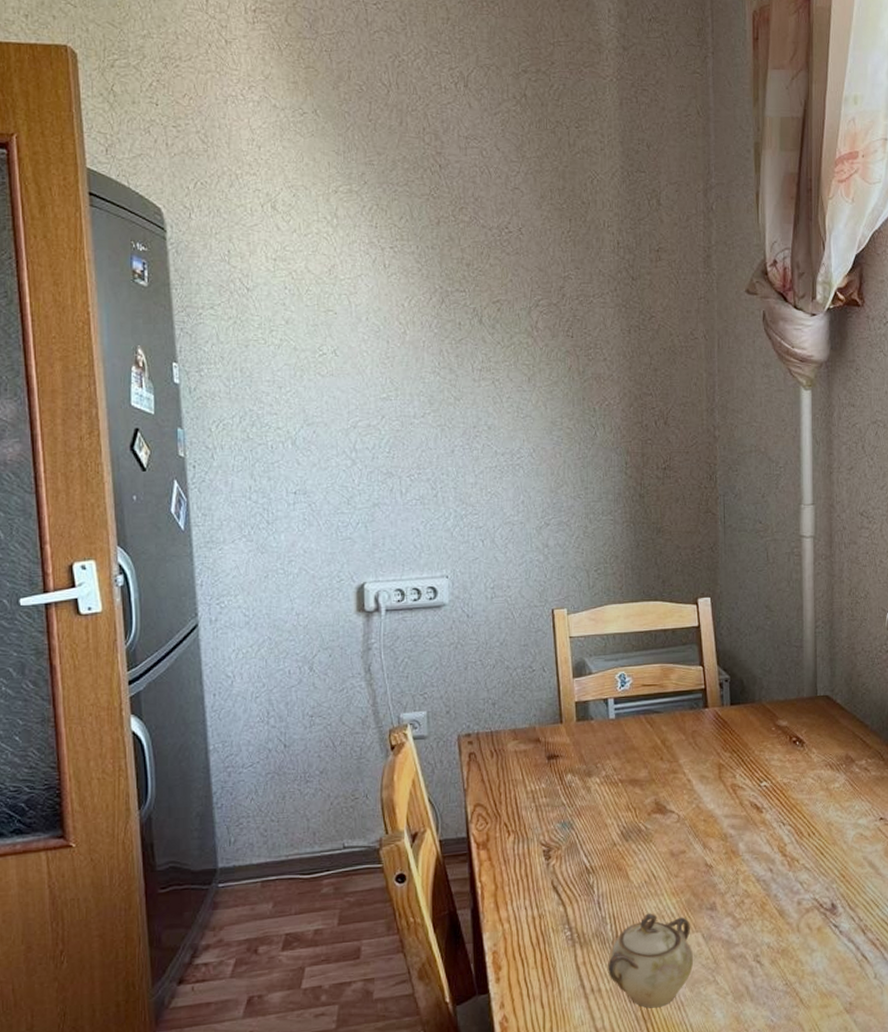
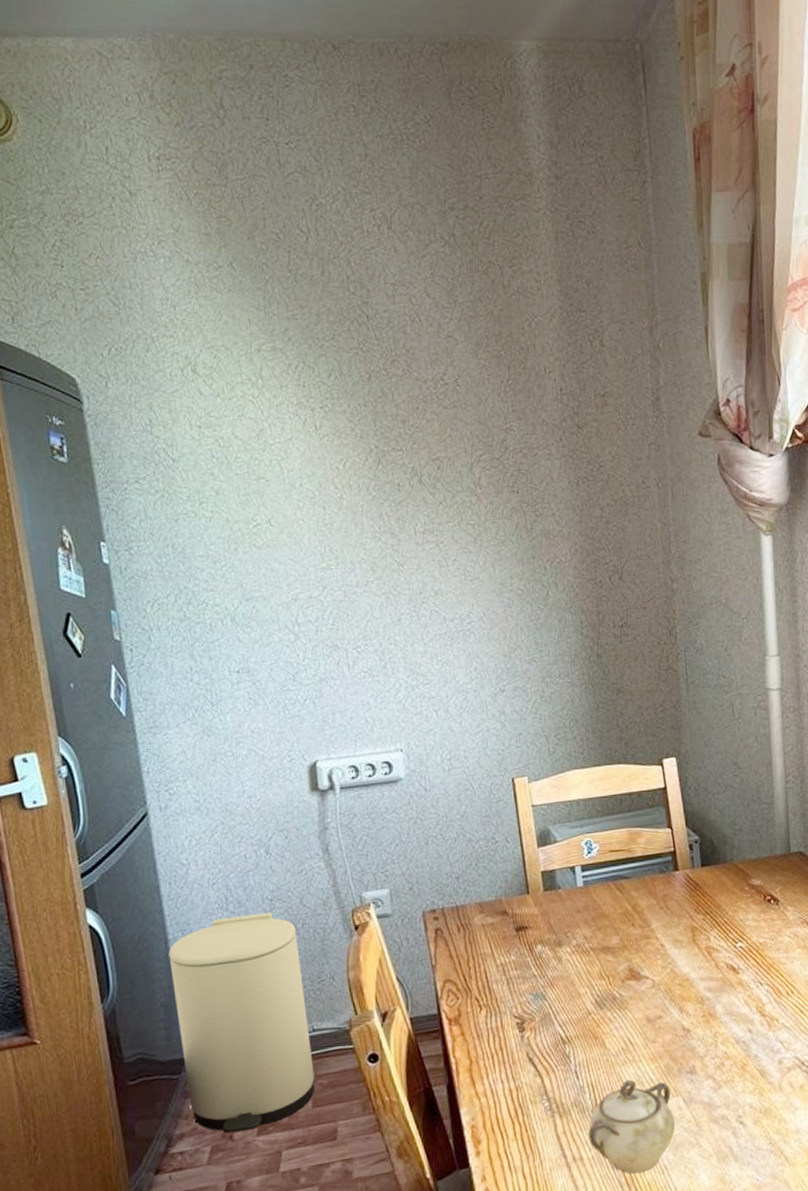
pedal bin: none [208,728,342,947] -> present [168,912,315,1134]

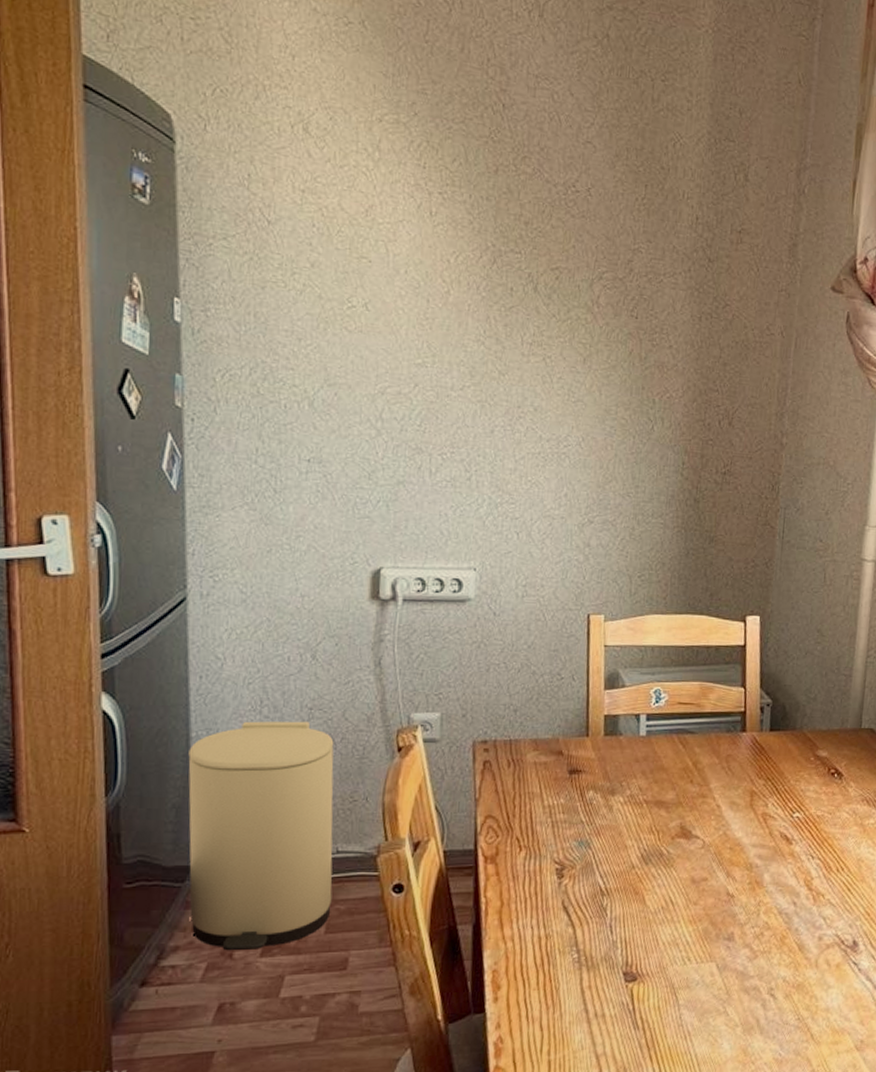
sugar bowl: present [588,1079,676,1174] -> none [614,940,706,1036]

